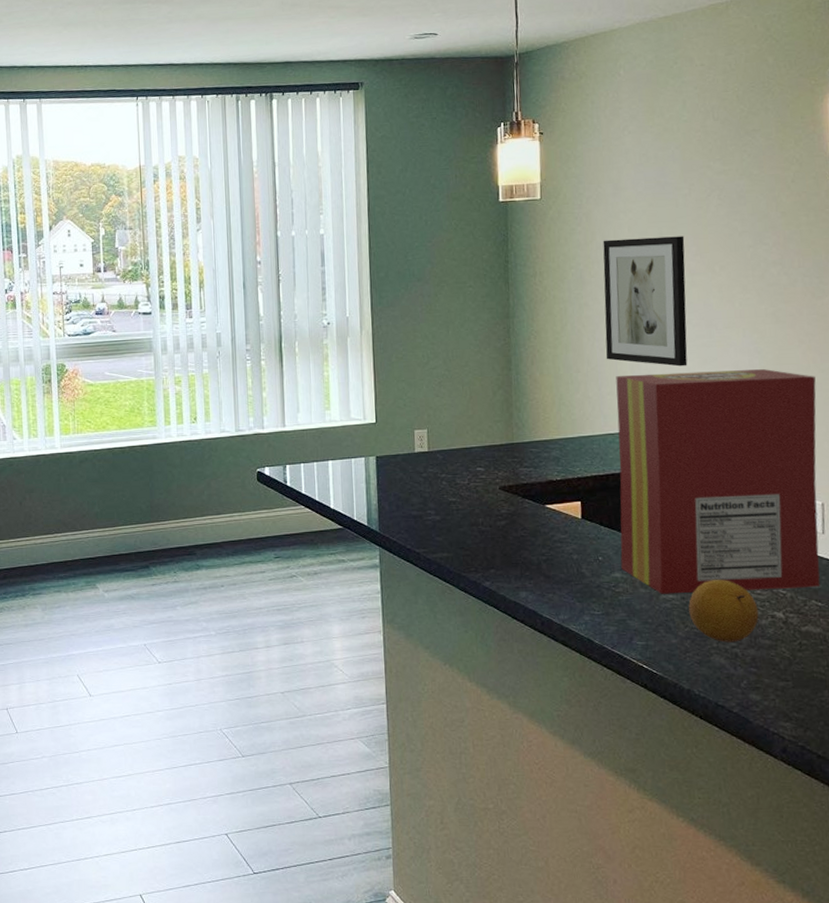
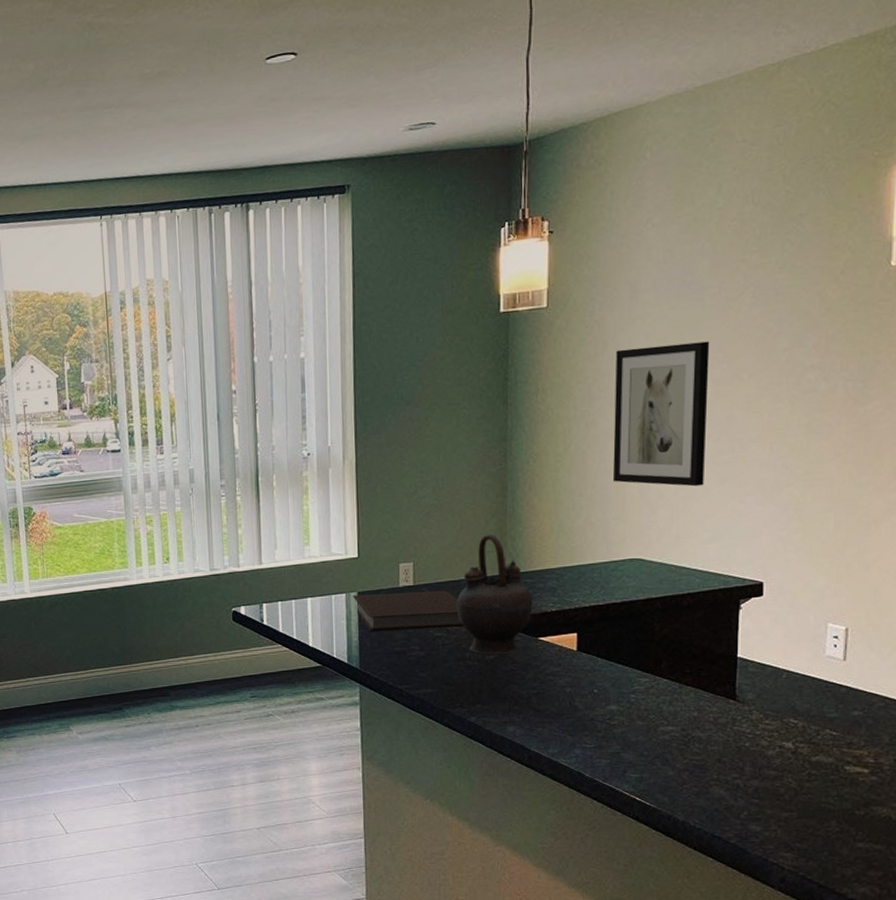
notebook: none [371,457,477,495] -> present [352,591,465,631]
teapot: none [468,404,539,521] -> present [456,534,533,655]
cereal box: present [616,369,820,594] -> none [618,486,850,726]
fruit: present [688,580,759,642] -> none [689,710,765,774]

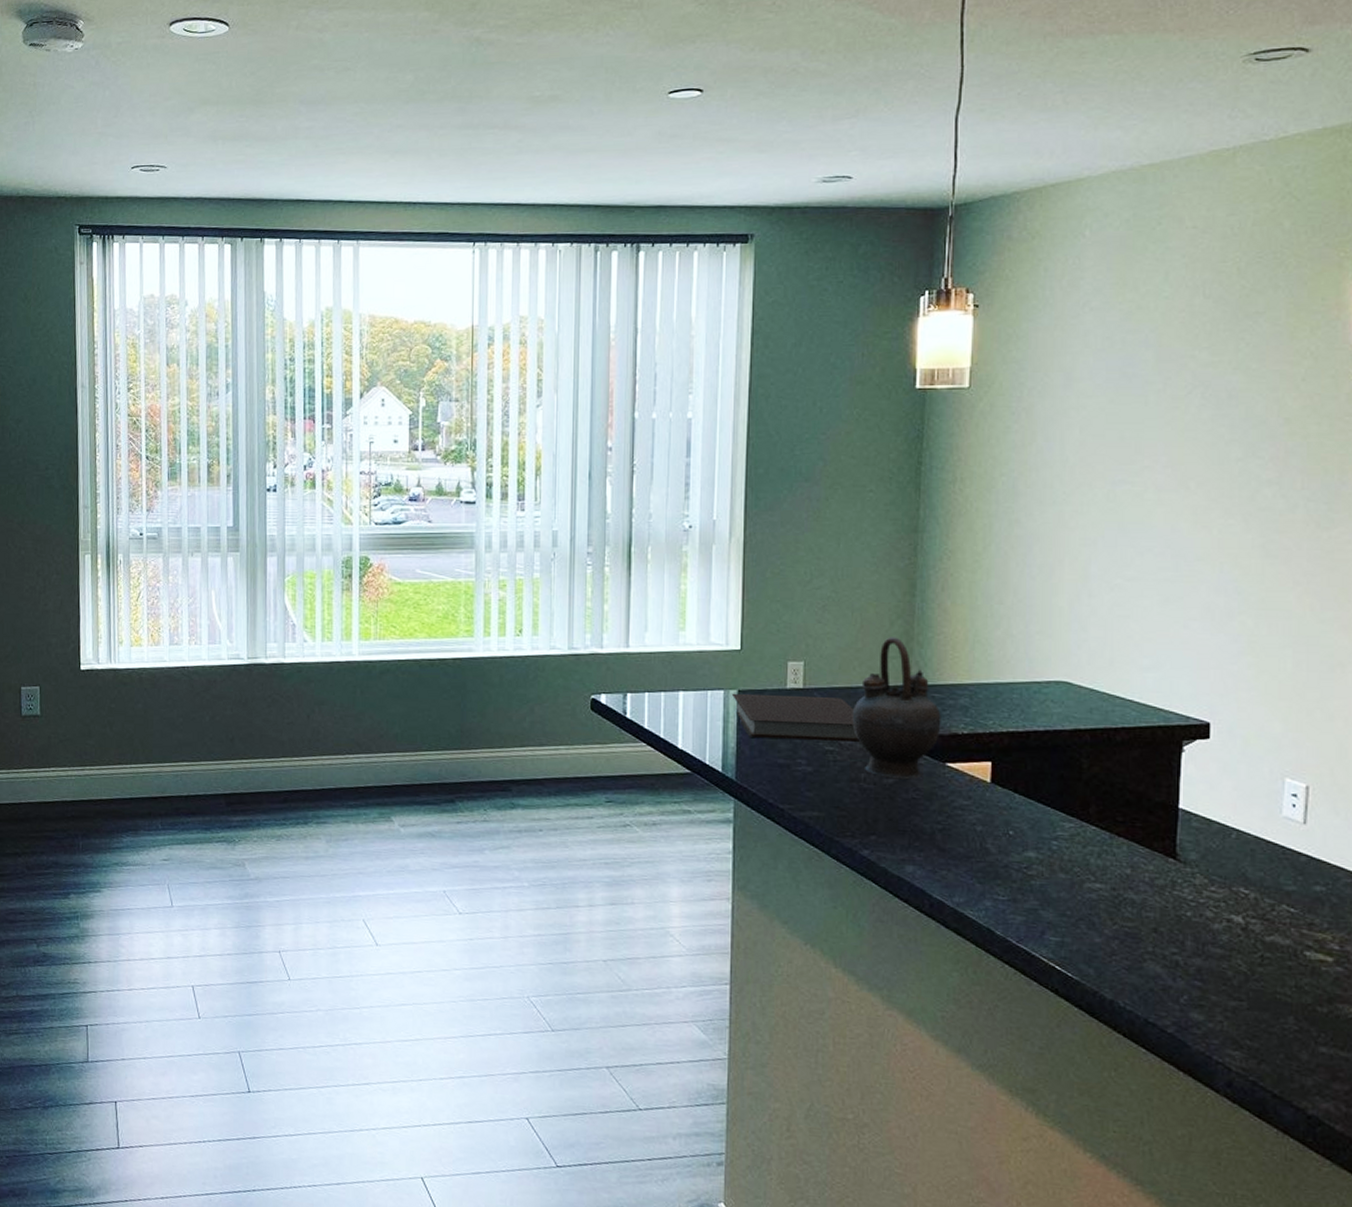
wall art: present [612,341,710,487] -> none [1038,442,1153,605]

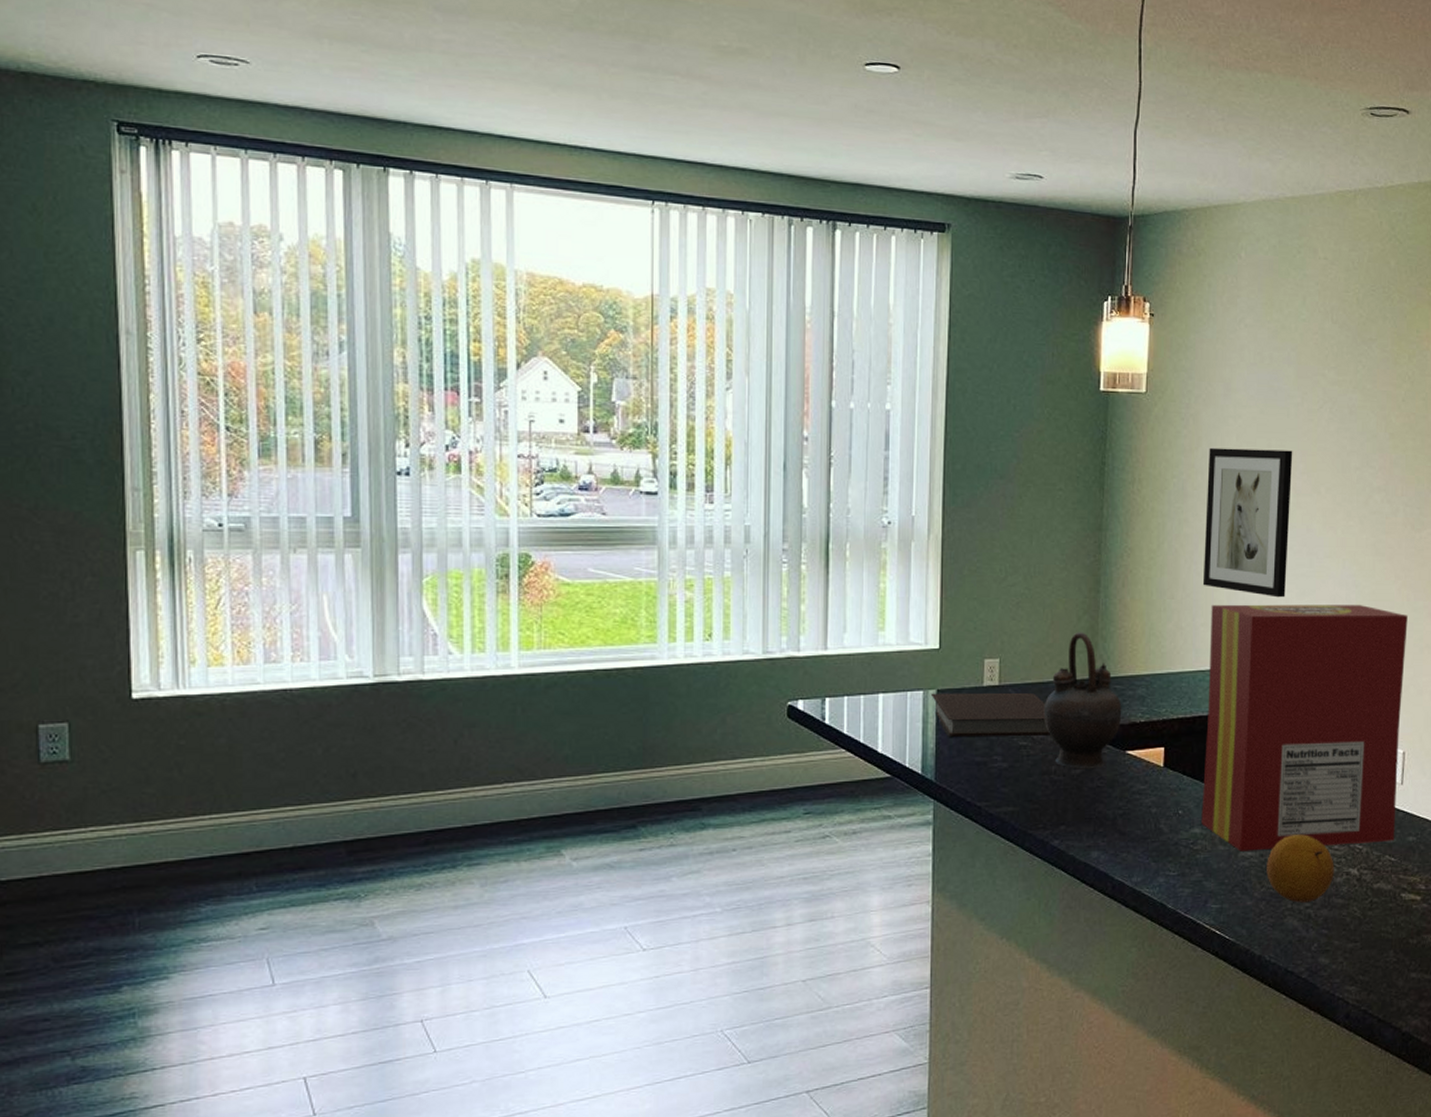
cereal box: none [1037,611,1311,889] -> present [1201,604,1408,852]
wall art: none [1038,442,1153,605] -> present [1202,447,1293,598]
fruit: none [1120,869,1211,948] -> present [1267,834,1334,903]

